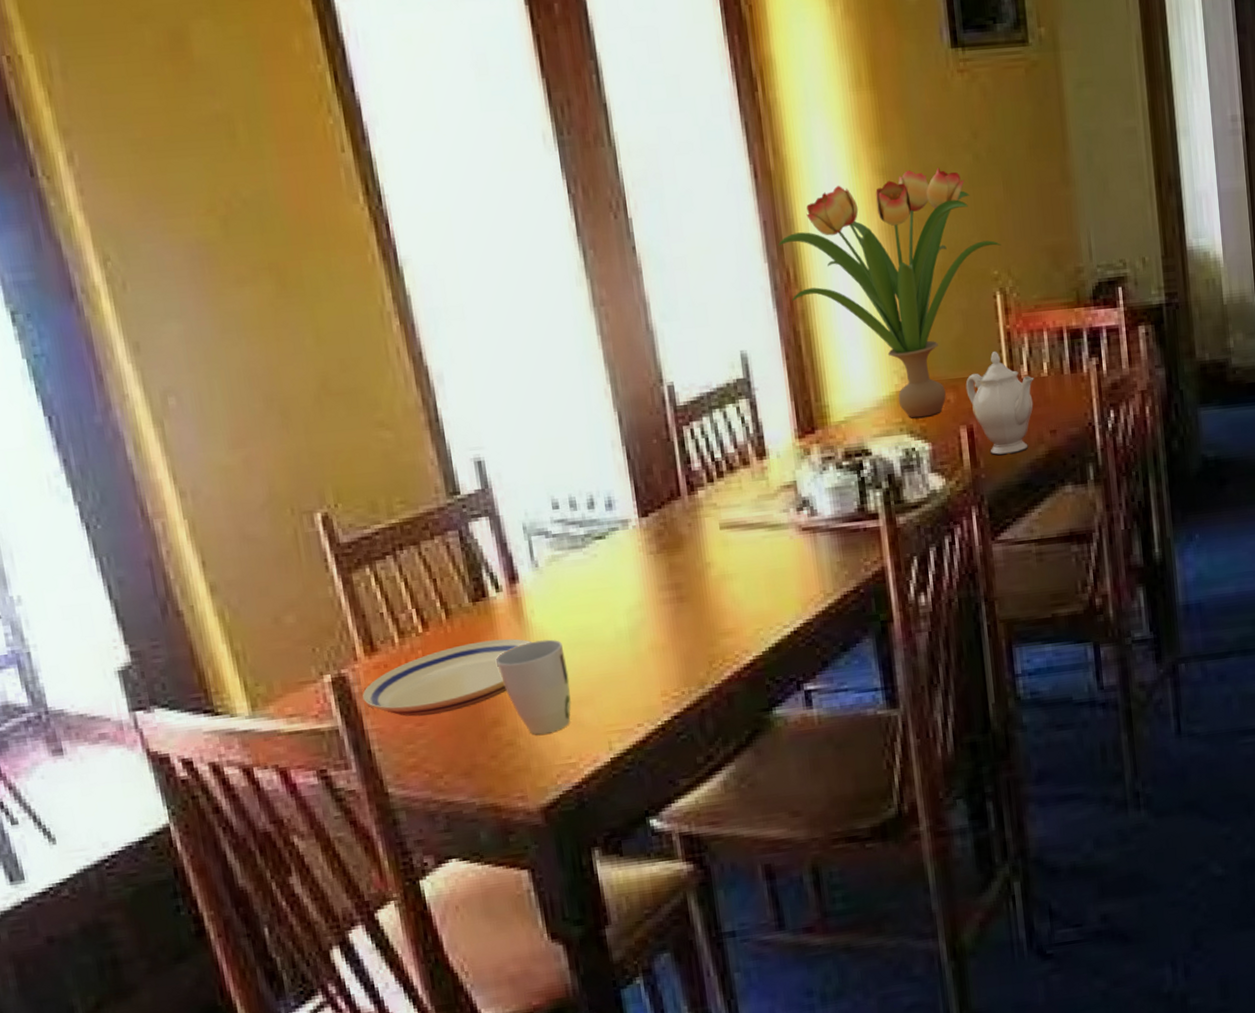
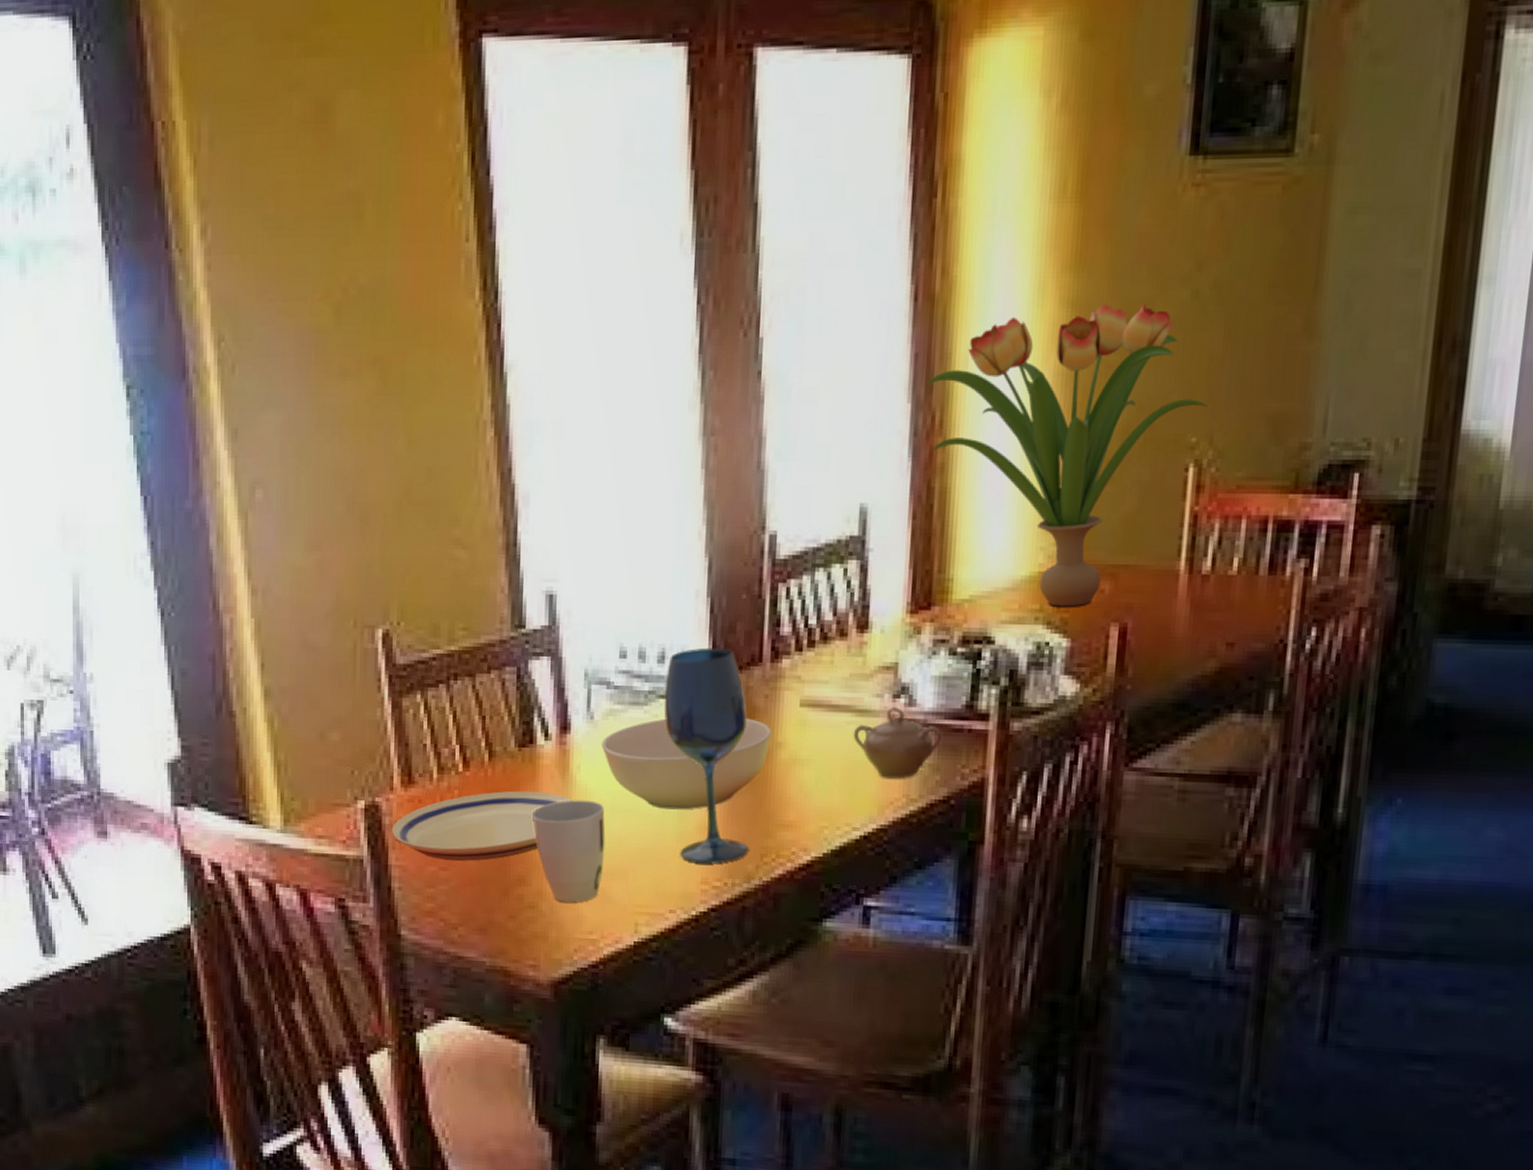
bowl: none [549,546,700,637] -> present [601,718,772,810]
wineglass: none [597,488,699,679] -> present [664,647,749,863]
sugar bowl: none [769,517,844,579] -> present [853,705,942,779]
teapot: present [965,350,1034,456] -> none [1127,536,1218,667]

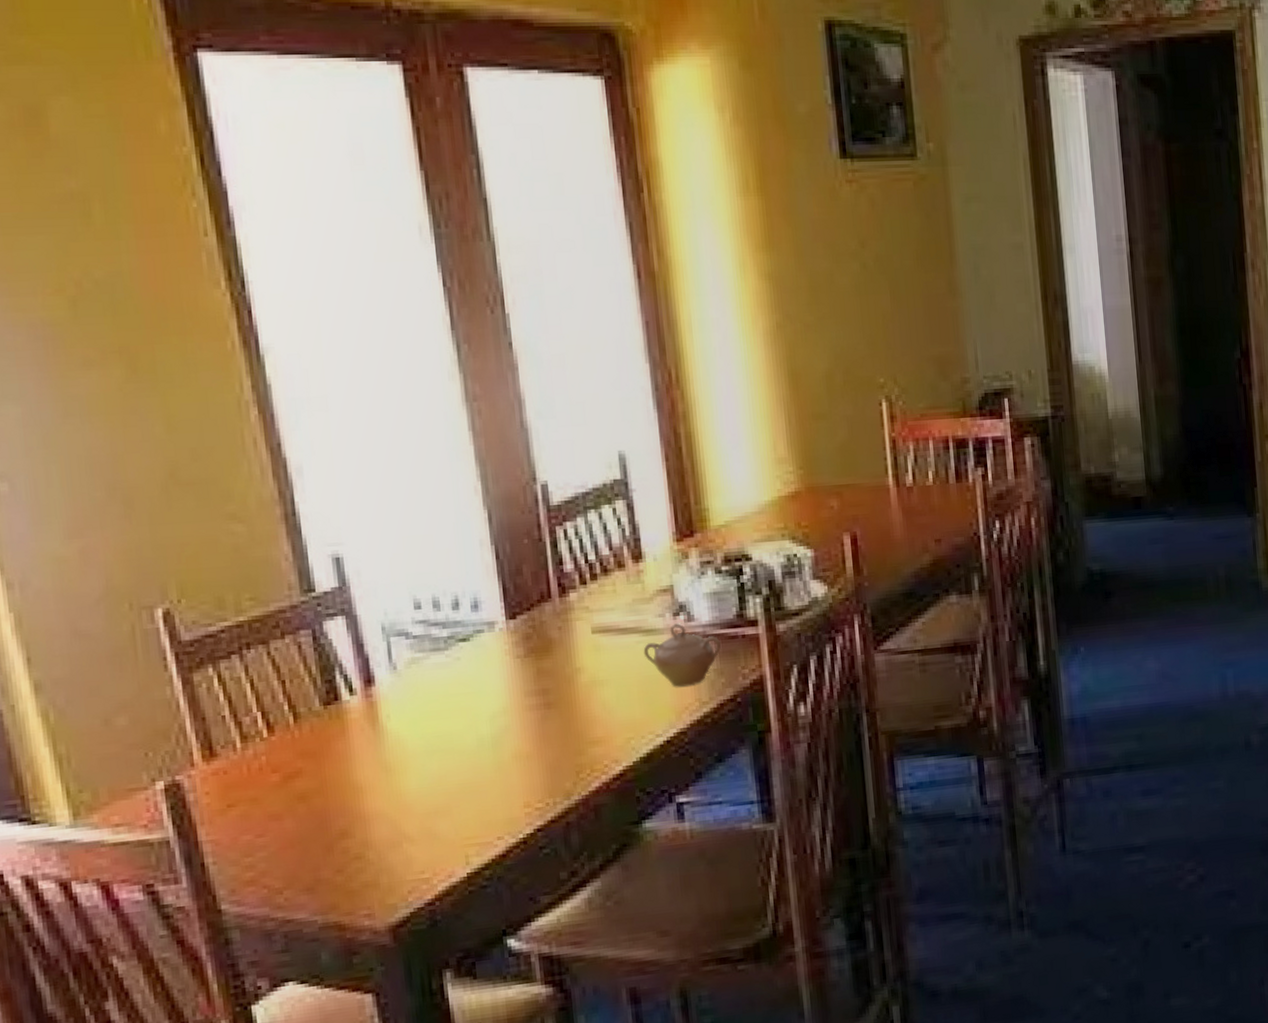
plate: present [392,790,573,861] -> none [198,745,387,827]
cup: present [531,800,606,903] -> none [346,746,427,848]
bowl: present [601,718,772,810] -> none [407,650,570,744]
wineglass: present [664,647,749,863] -> none [462,589,565,789]
flower arrangement: present [928,304,1208,608] -> none [660,275,888,525]

